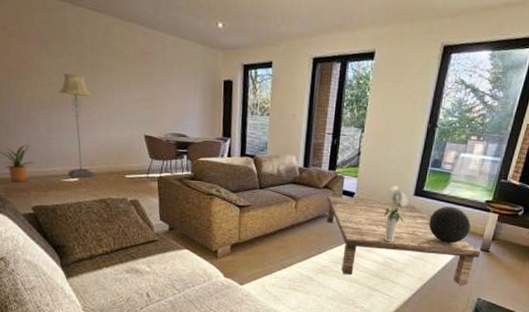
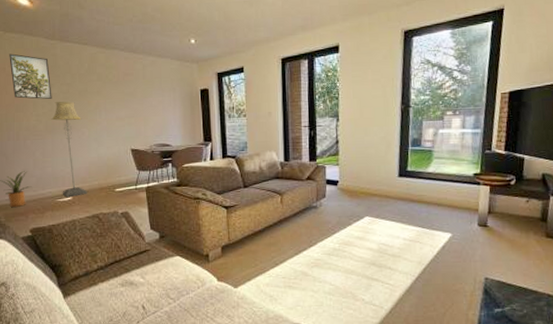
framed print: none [11,10,60,70] -> present [9,53,52,100]
coffee table: present [326,195,480,285] -> none [312,185,478,266]
bouquet: present [384,185,410,242] -> none [369,168,395,227]
decorative sphere: present [428,206,471,243] -> none [418,183,463,222]

